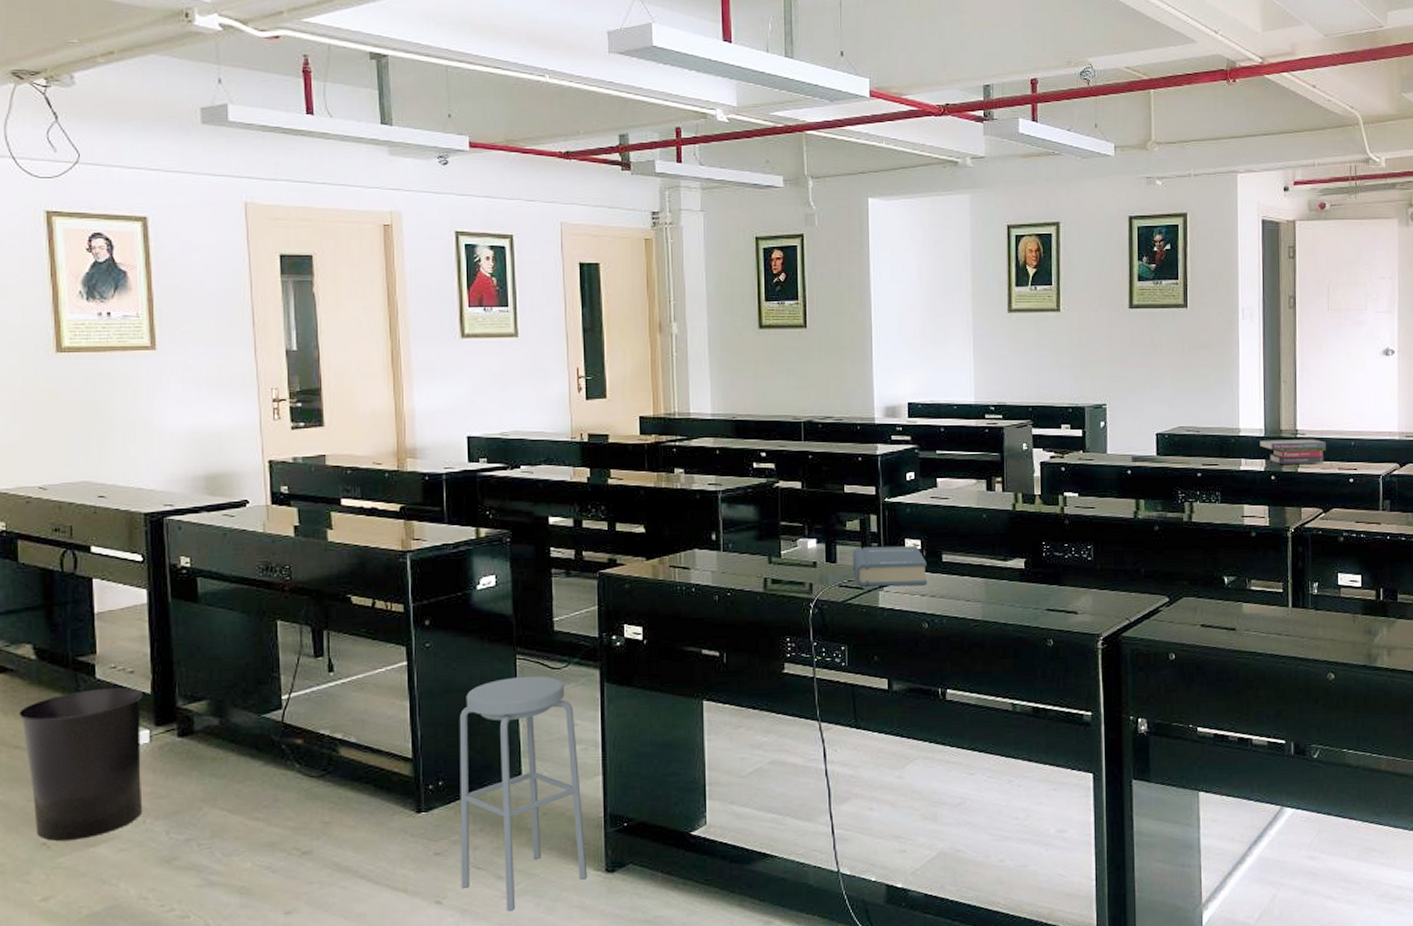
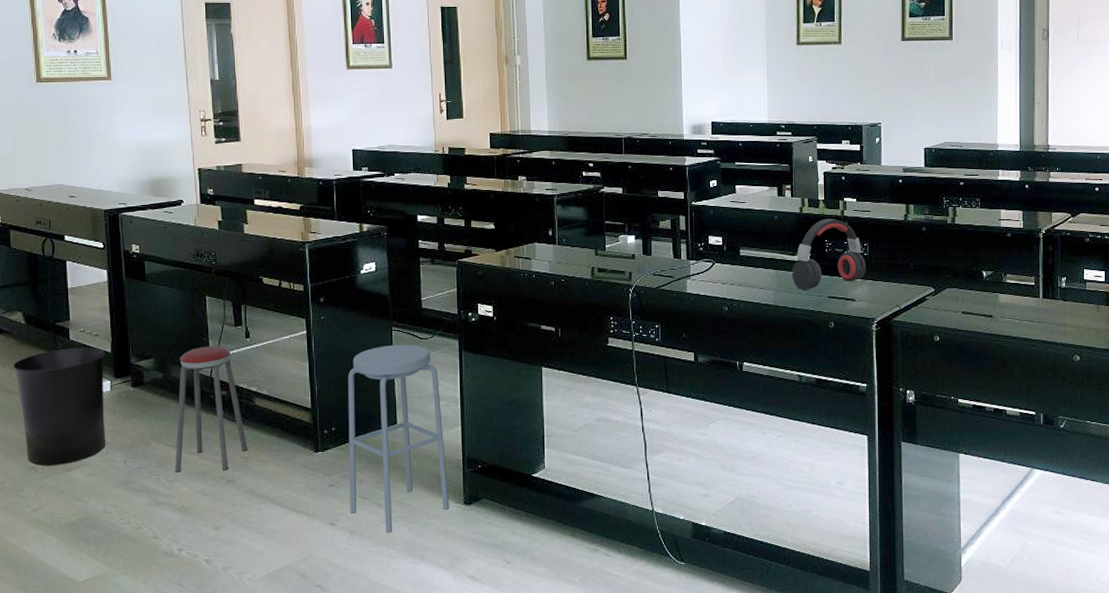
music stool: none [234,683,331,845] -> present [175,346,248,473]
hardback book: present [852,546,927,587] -> none [664,242,727,275]
headphones: none [1004,516,1091,601] -> present [792,218,867,289]
books: present [1260,439,1327,464] -> none [1015,153,1075,175]

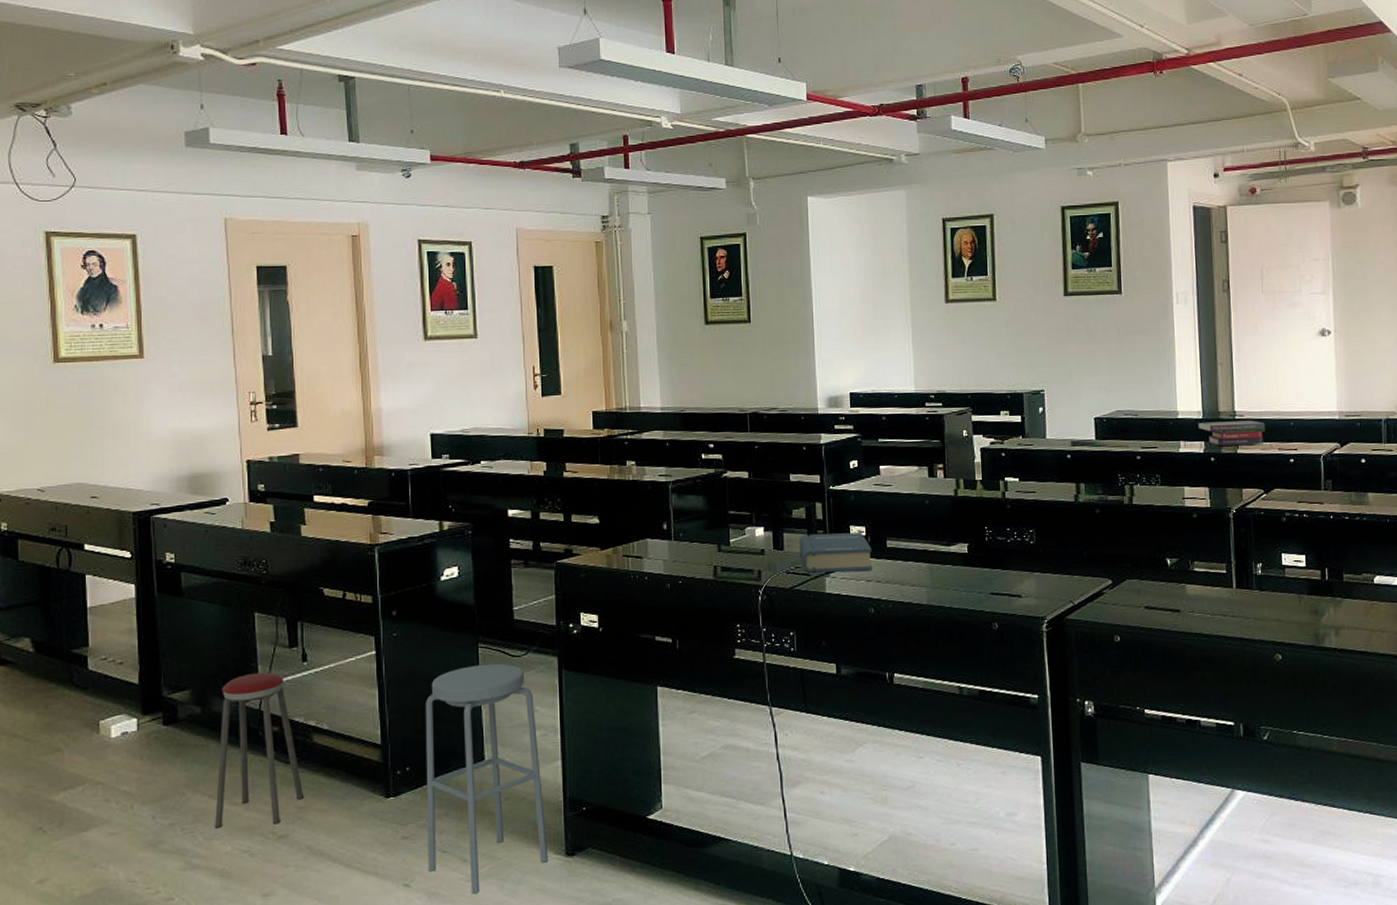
waste bin: present [13,348,106,466] -> none [18,678,131,825]
hardback book: none [664,242,727,275] -> present [799,533,872,573]
headphones: present [792,218,867,289] -> none [947,501,1034,585]
books: none [1015,153,1075,175] -> present [1198,420,1266,446]

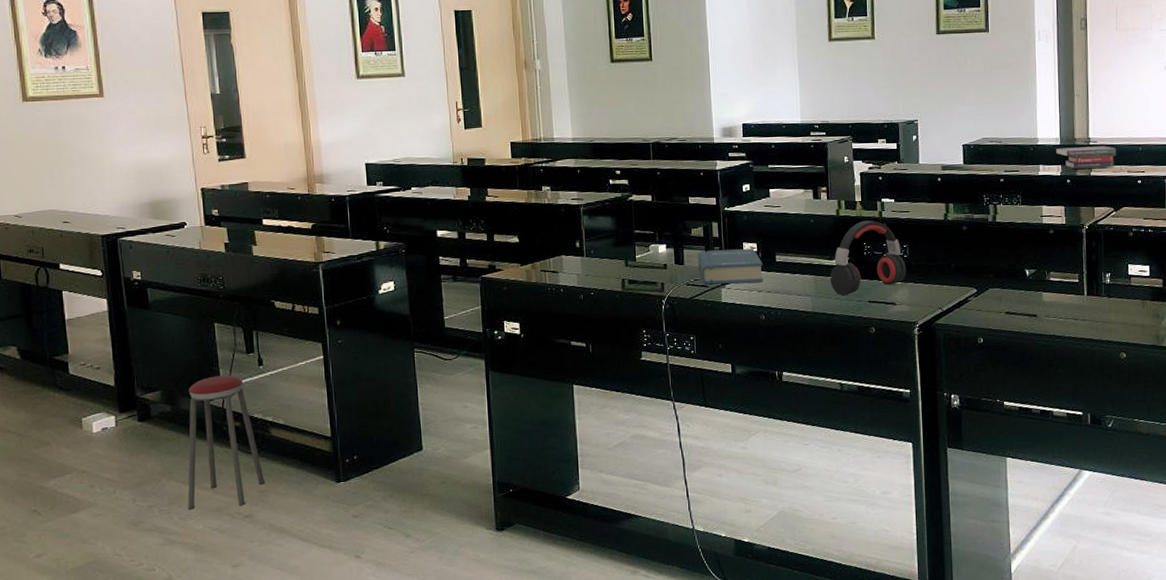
stool: present [425,663,549,893] -> none [369,366,481,563]
headphones: none [947,501,1034,585] -> present [830,220,907,295]

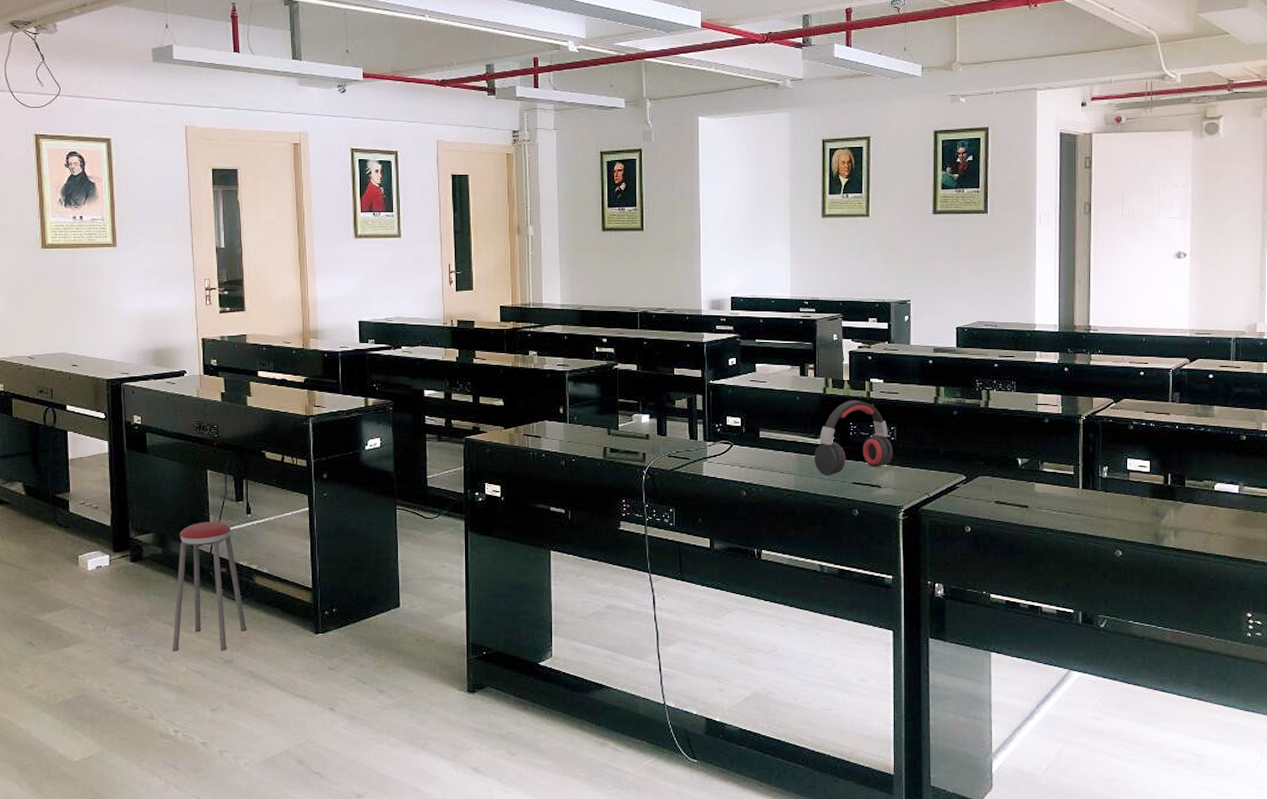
hardback book: present [697,249,763,285] -> none [680,422,746,457]
books: present [1056,146,1117,169] -> none [1054,335,1119,357]

